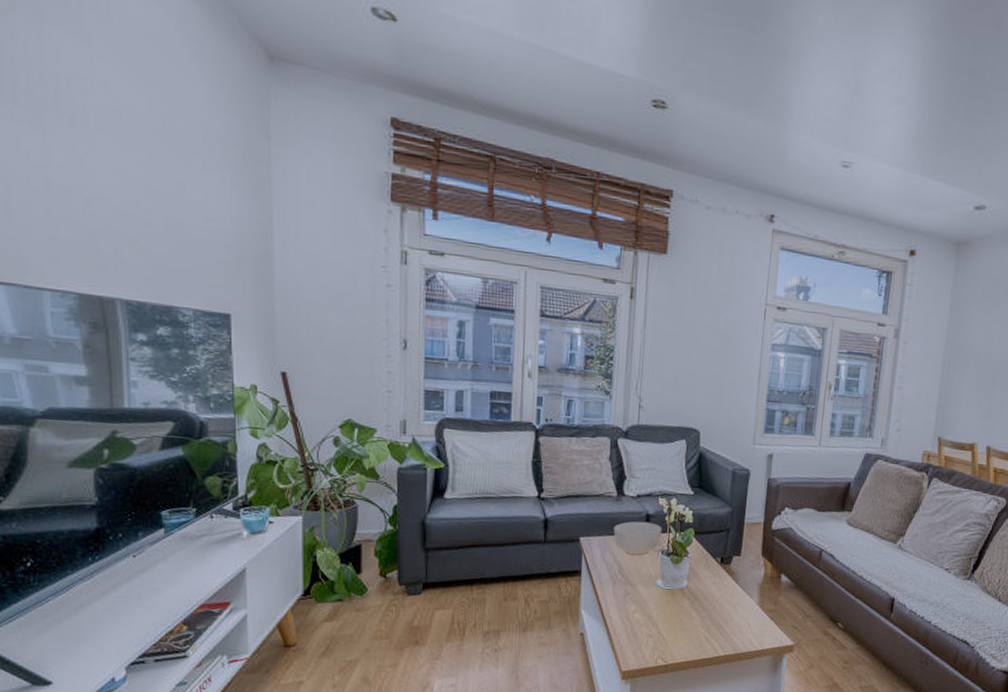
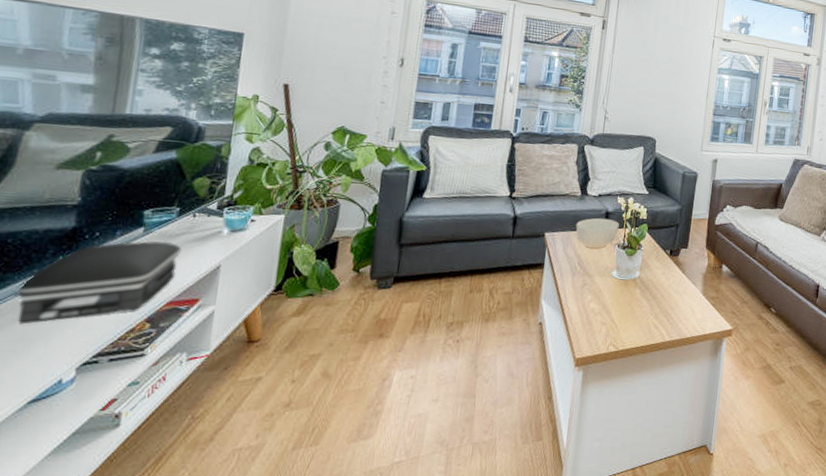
wireless router: none [55,543,206,624] -> present [16,241,183,325]

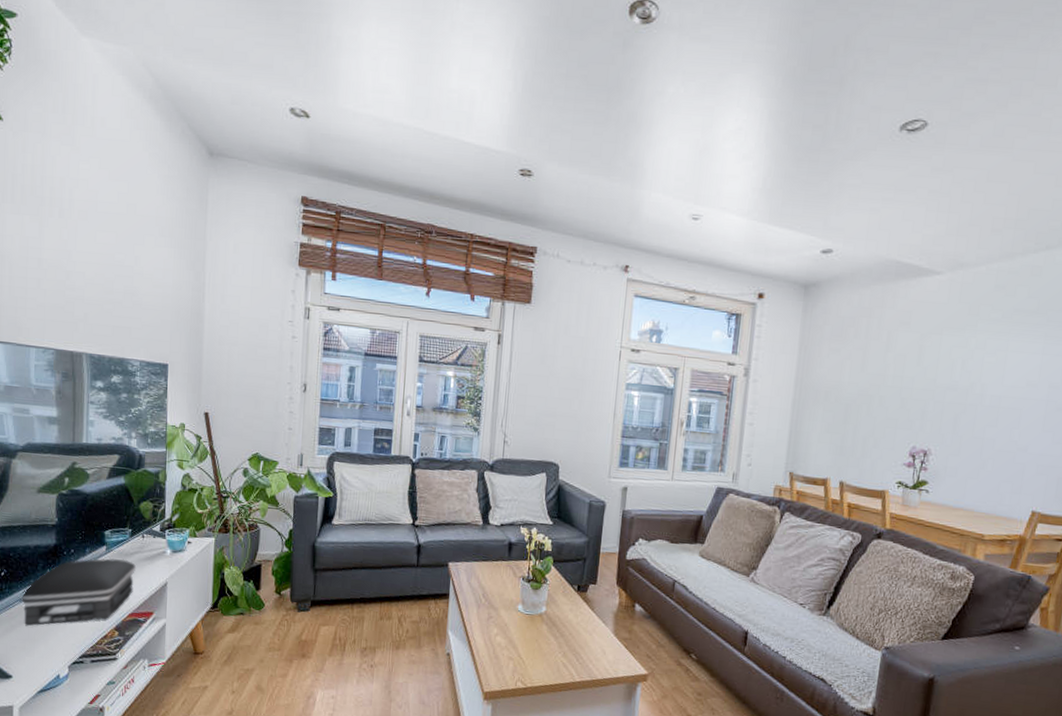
bowl: present [575,217,619,249] -> none [479,548,523,581]

